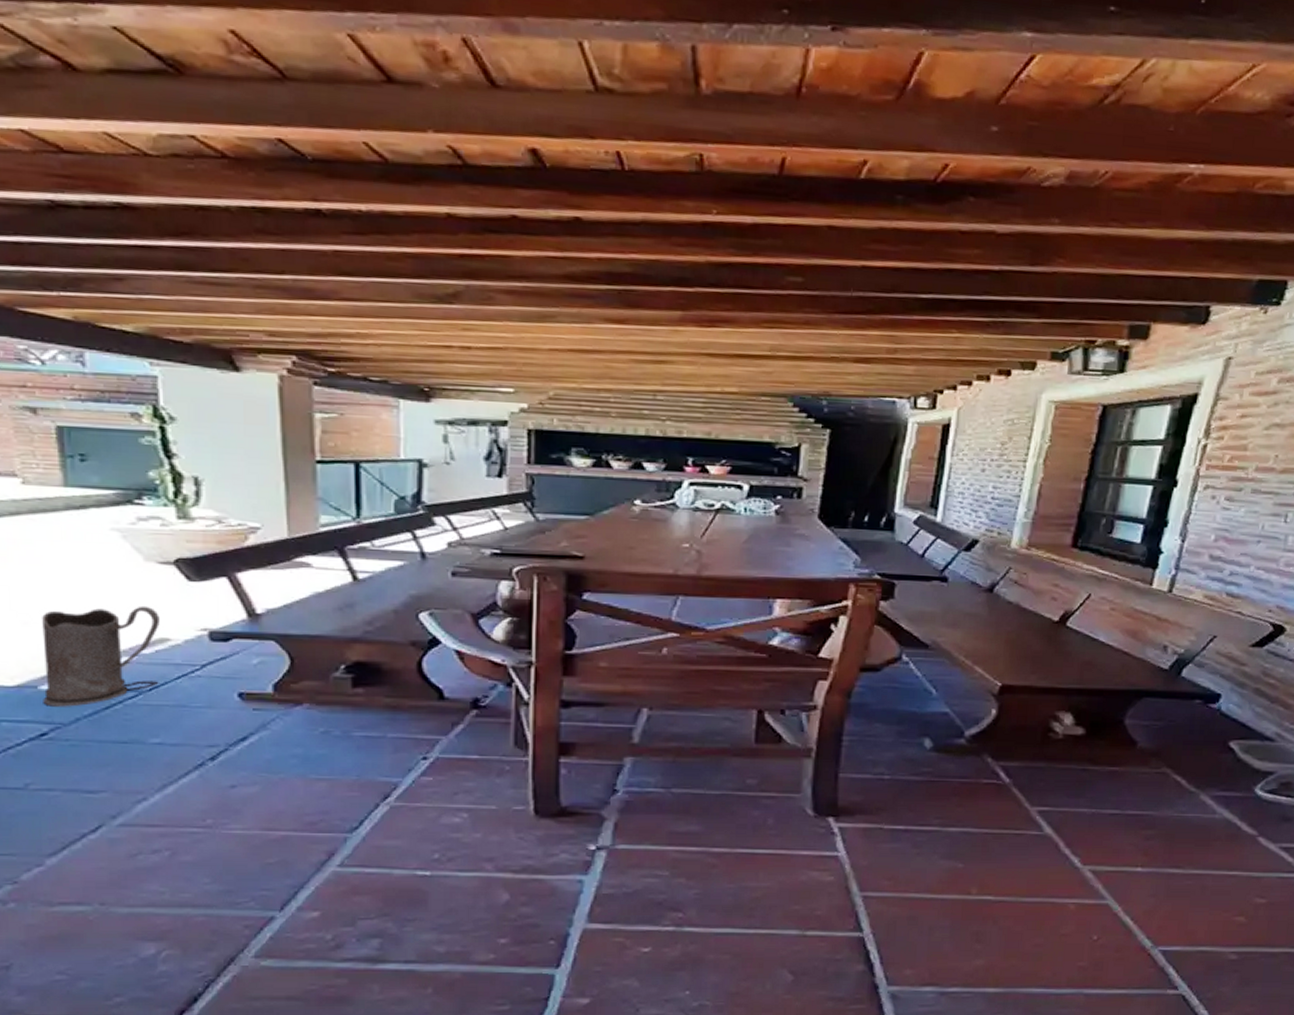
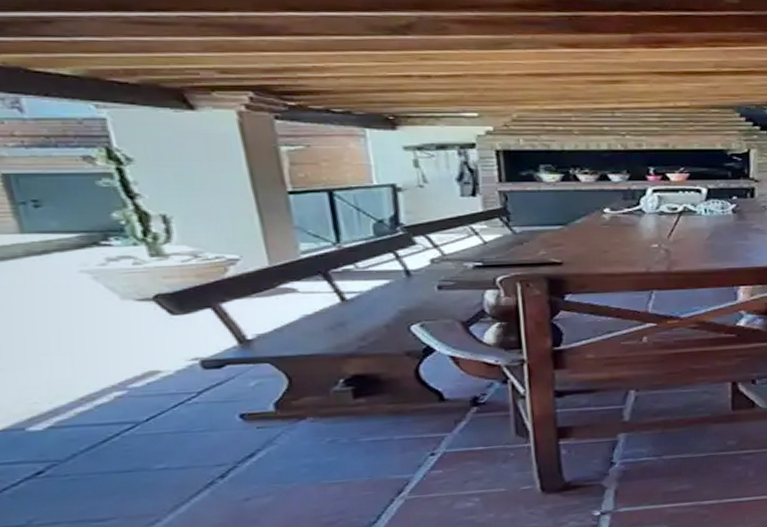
jug: present [42,605,160,707] -> none [18,342,147,446]

